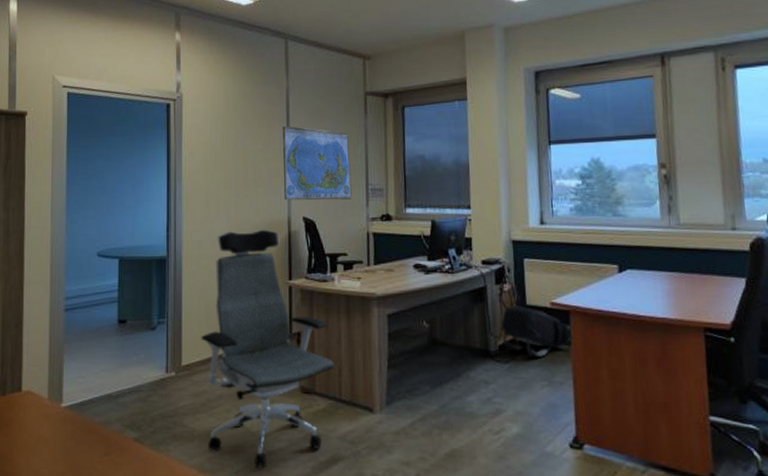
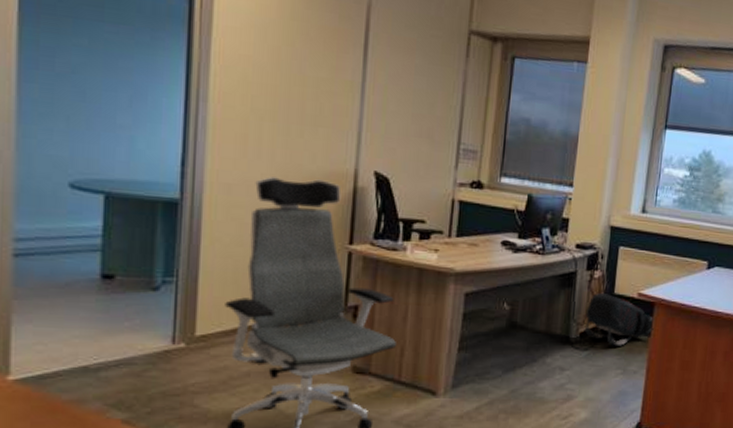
world map: present [283,125,352,201] -> none [352,53,443,158]

